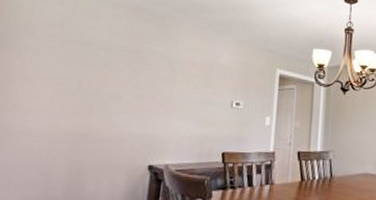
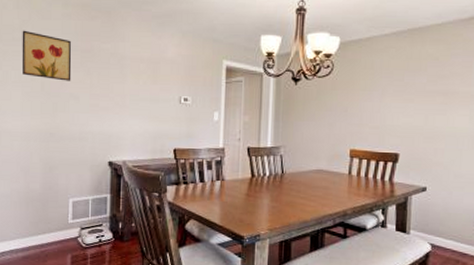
wall art: none [57,27,118,81] -> present [22,30,72,81]

